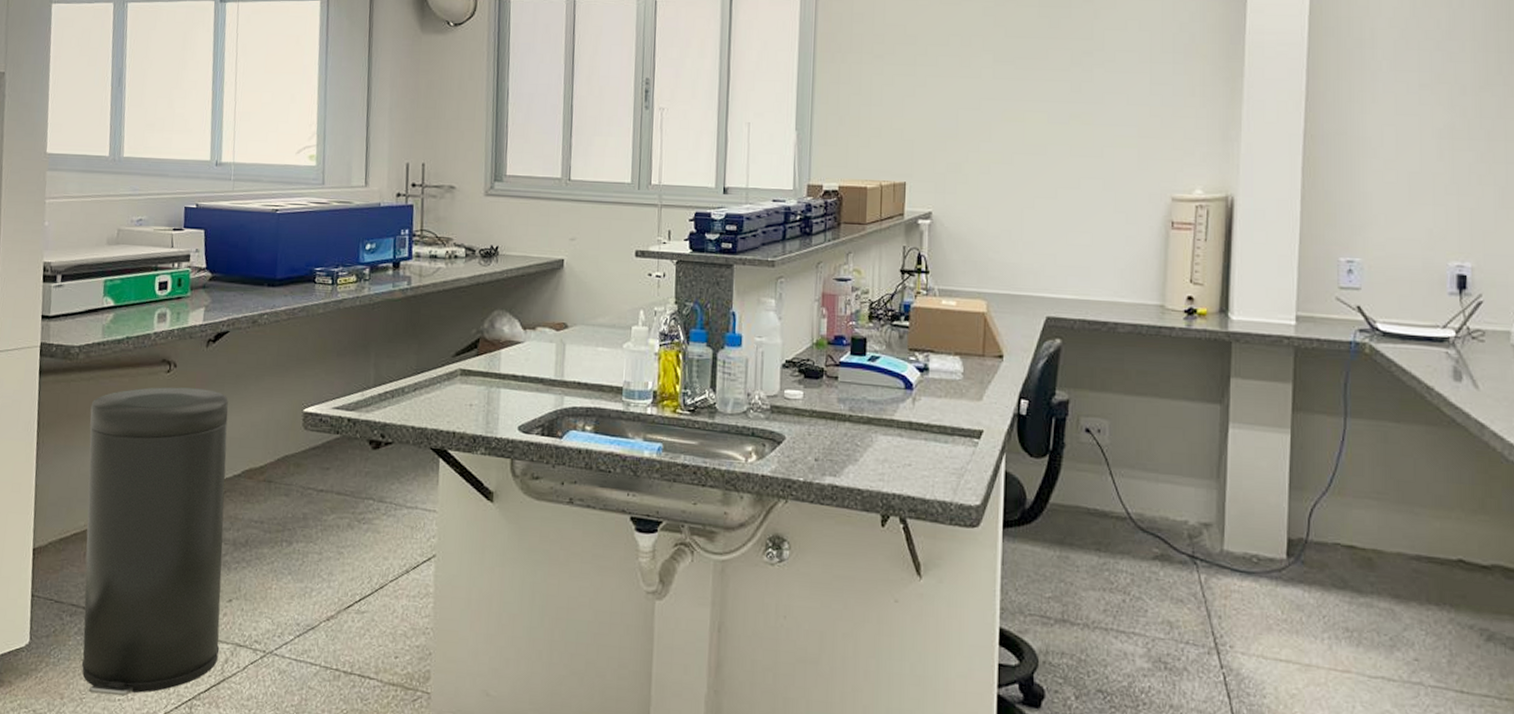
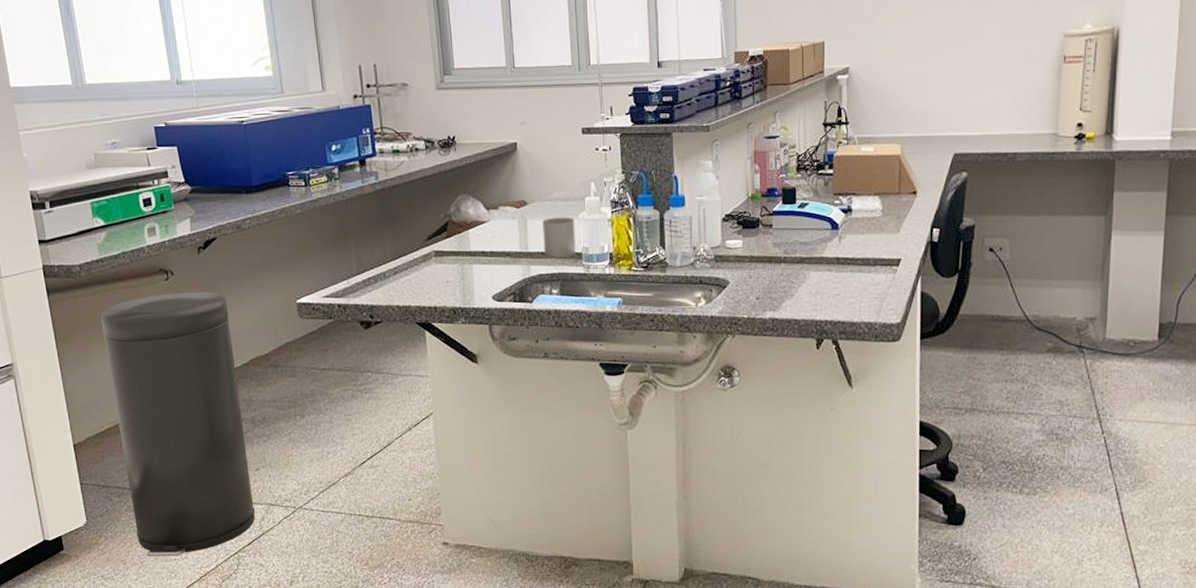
cup: none [580,344,618,391] -> present [543,217,576,258]

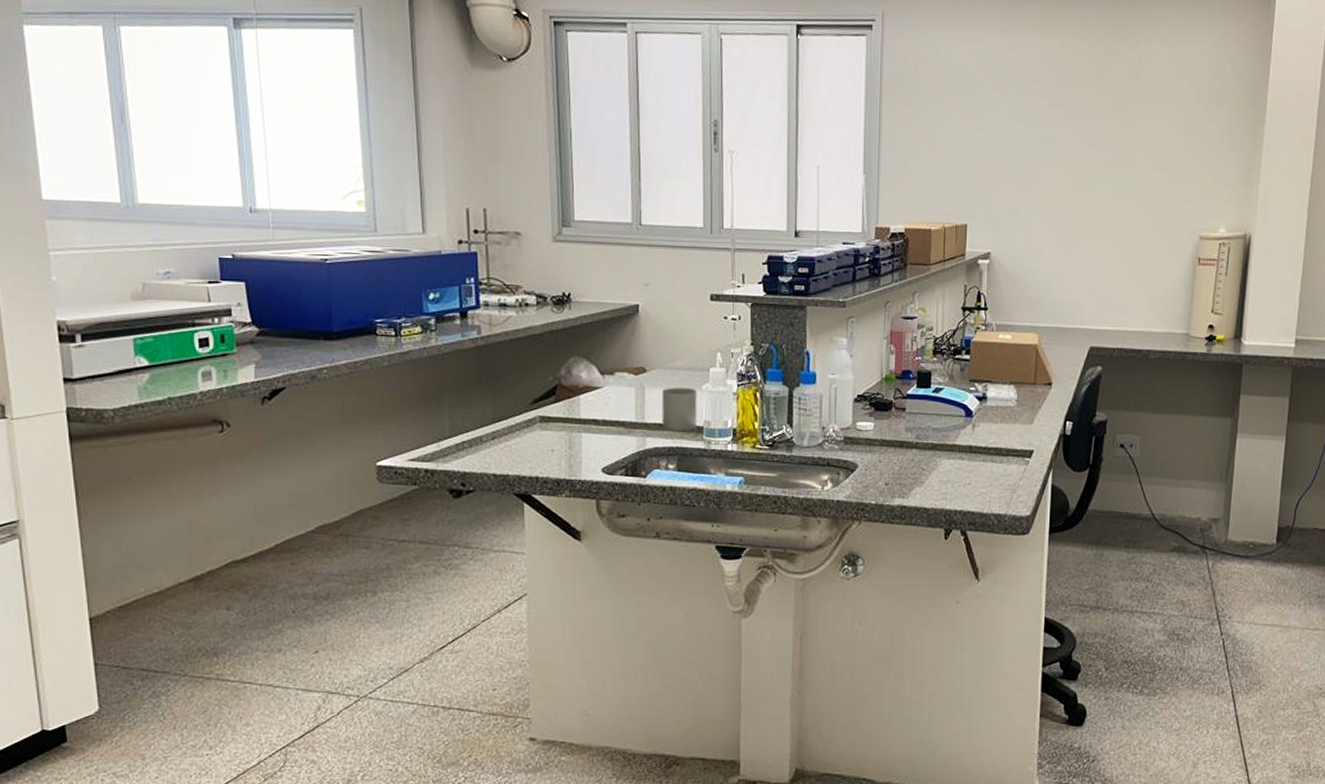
pedal bin: present [101,292,256,557] -> none [136,447,310,751]

